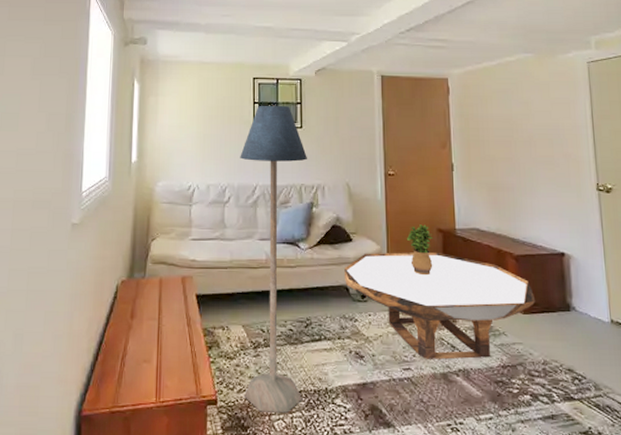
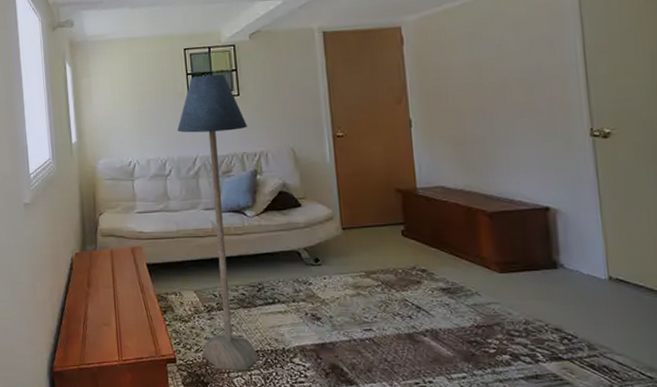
coffee table: present [345,252,536,360] -> none [295,213,515,320]
potted plant: present [406,224,433,276] -> none [360,185,392,238]

